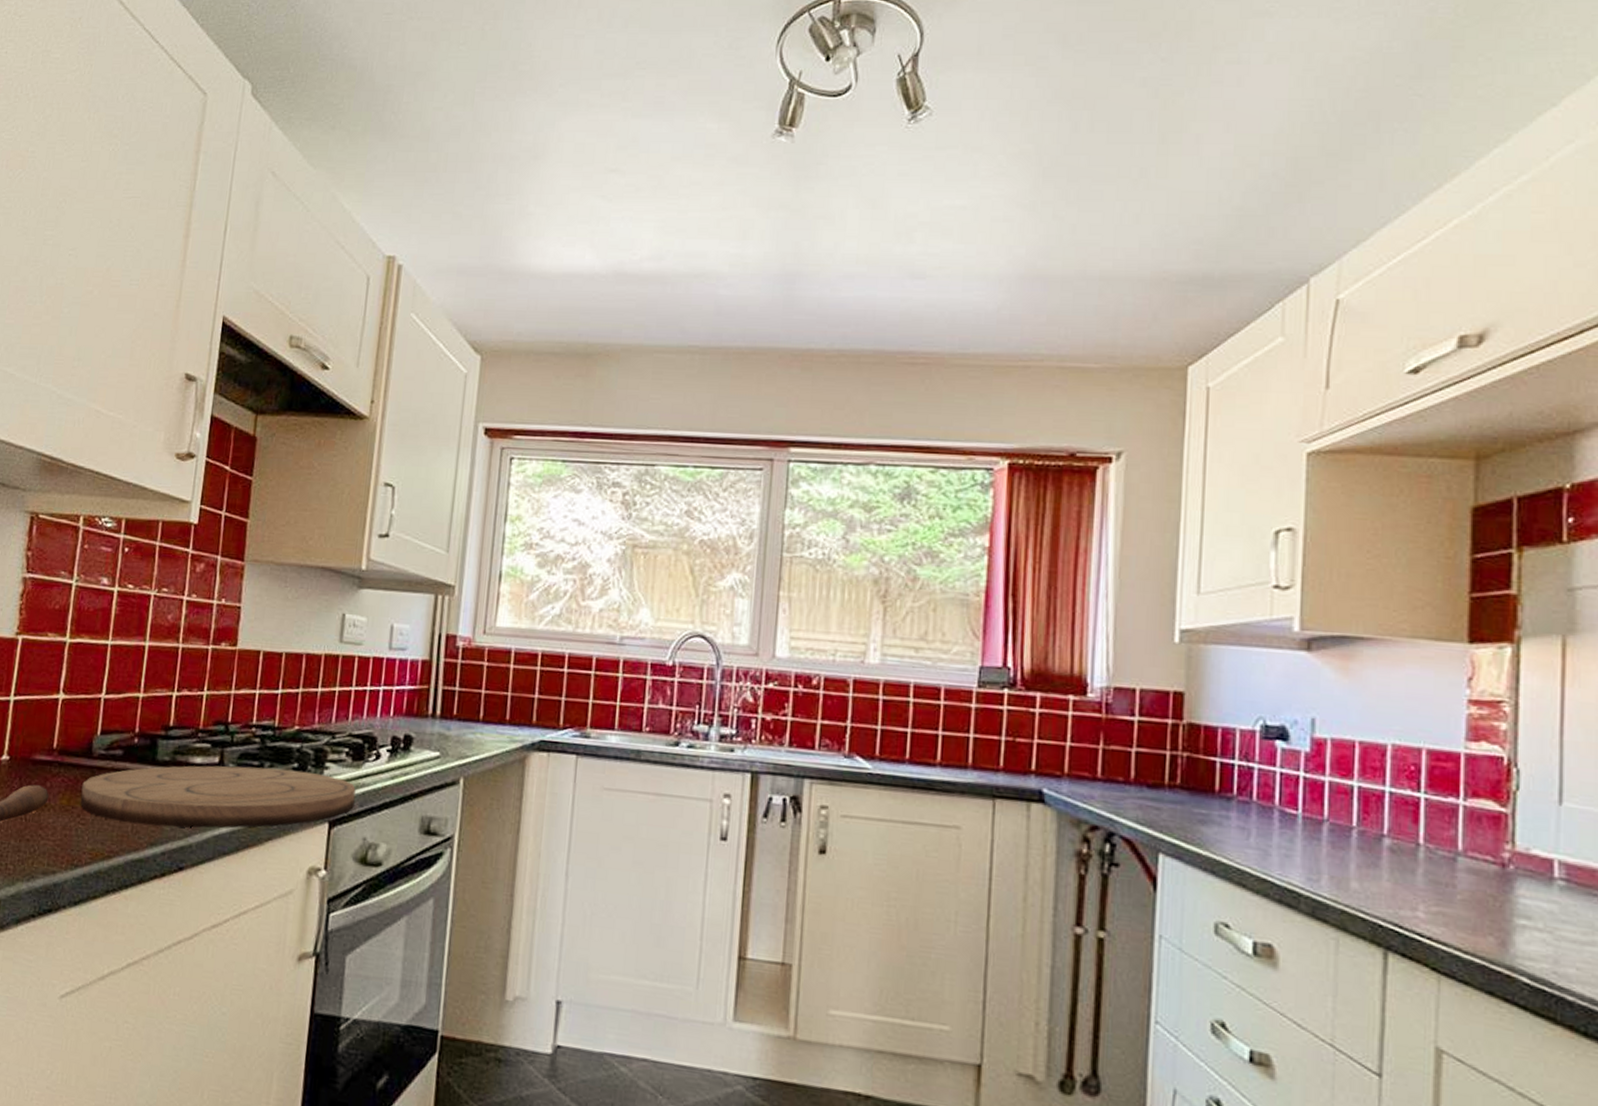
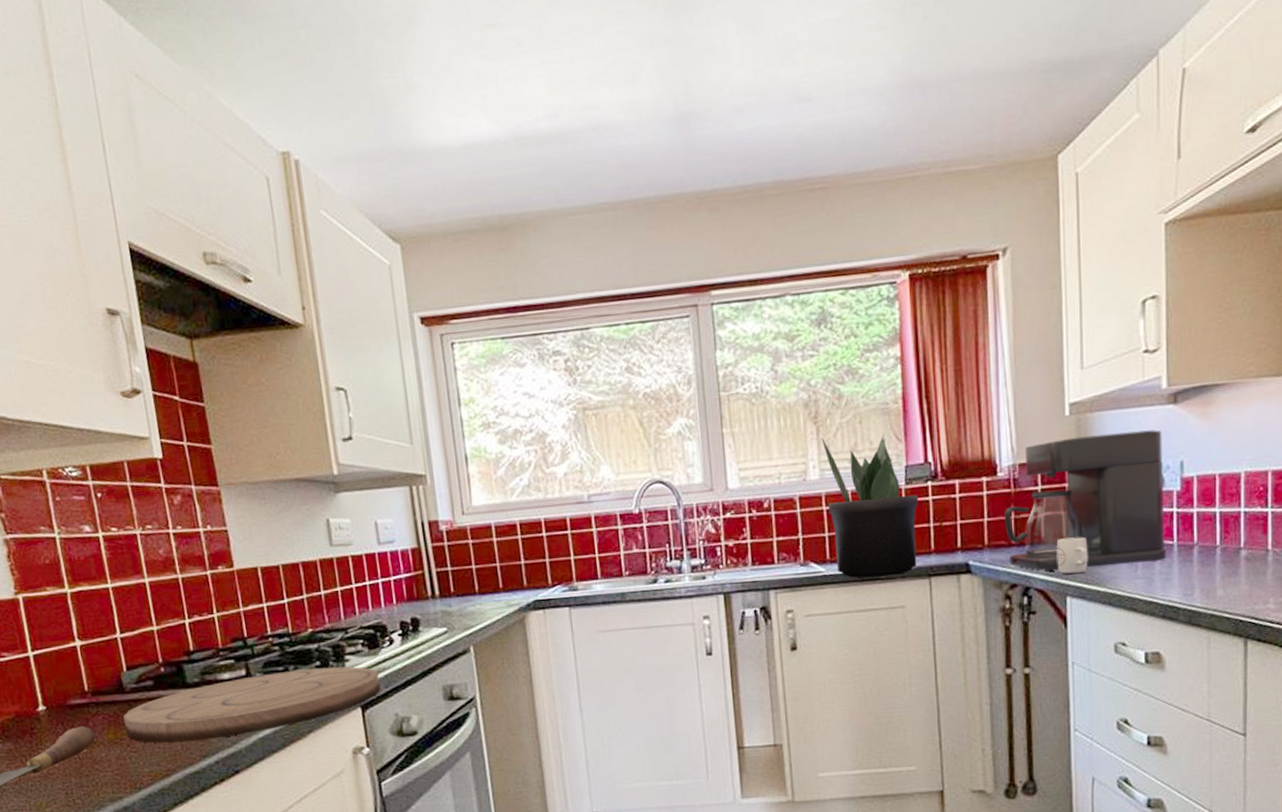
planter: none [885,620,990,789] -> present [821,433,918,578]
coffee maker: none [1090,668,1291,833] -> present [1004,430,1167,571]
mug: none [1150,782,1190,829] -> present [1056,536,1088,575]

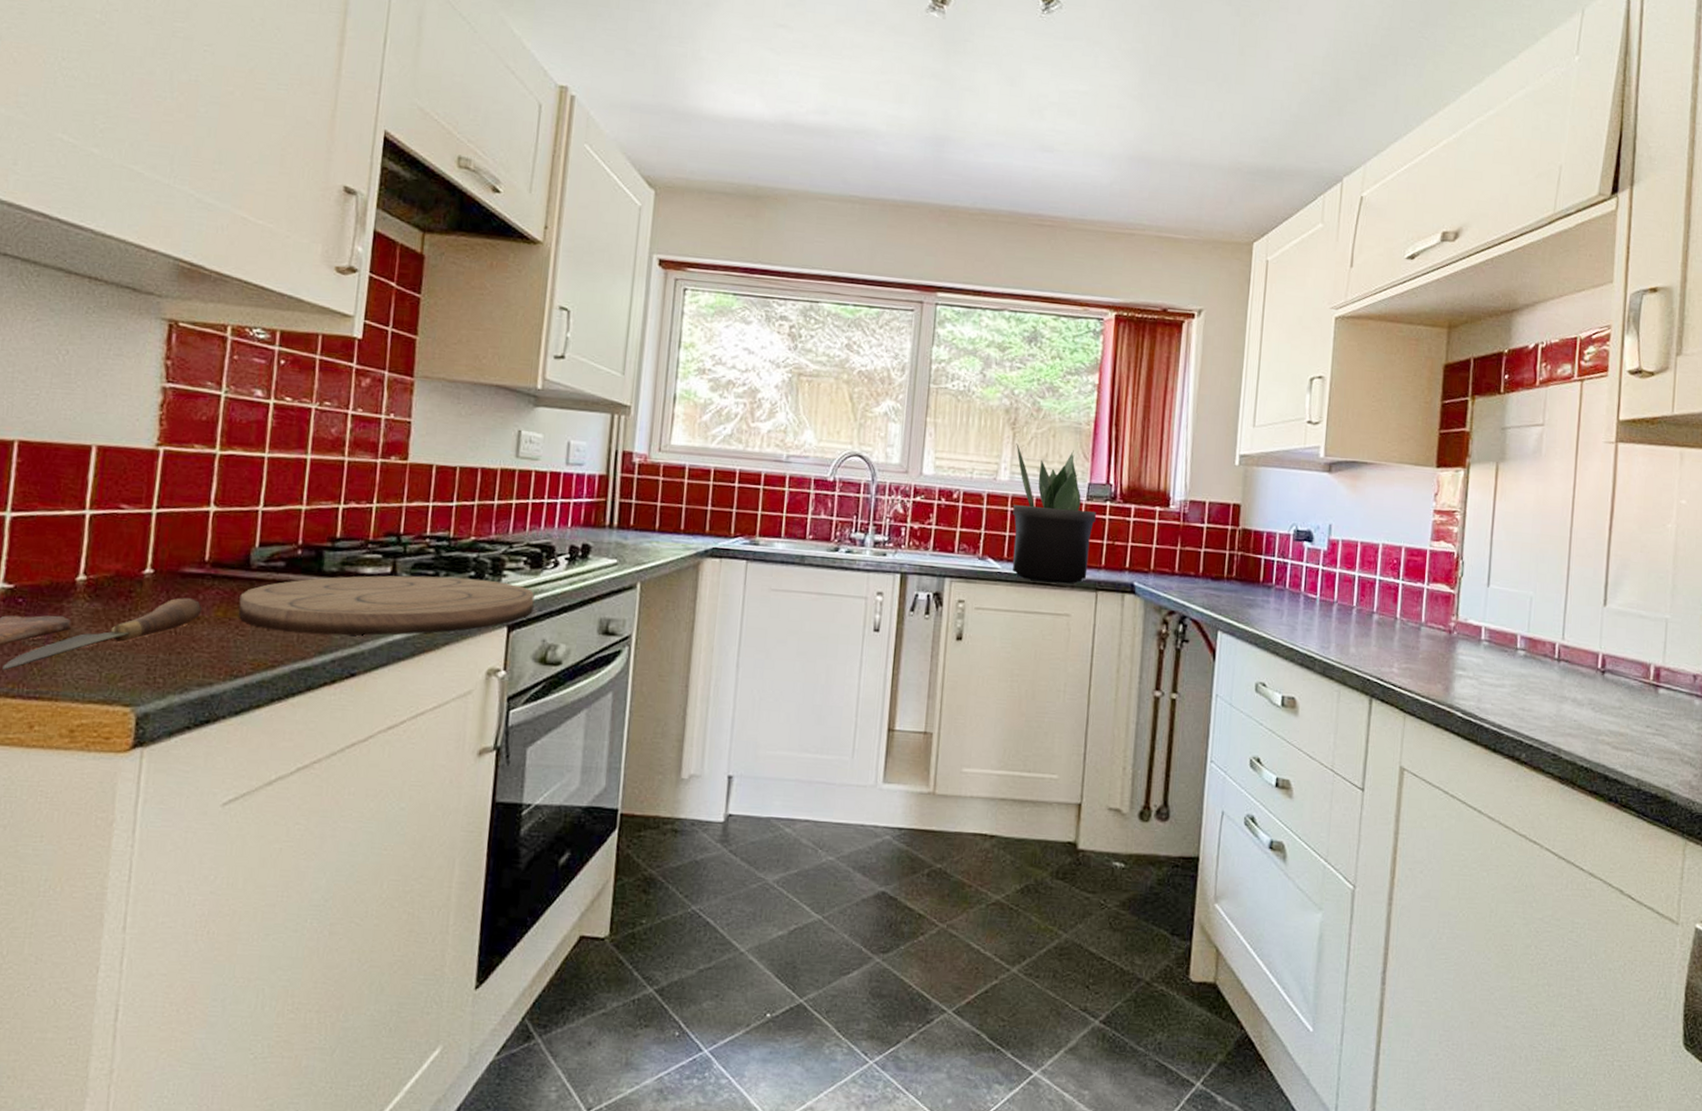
coffee maker: present [1004,430,1167,571] -> none [1170,485,1316,612]
mug: present [1056,536,1088,575] -> none [1213,575,1242,612]

